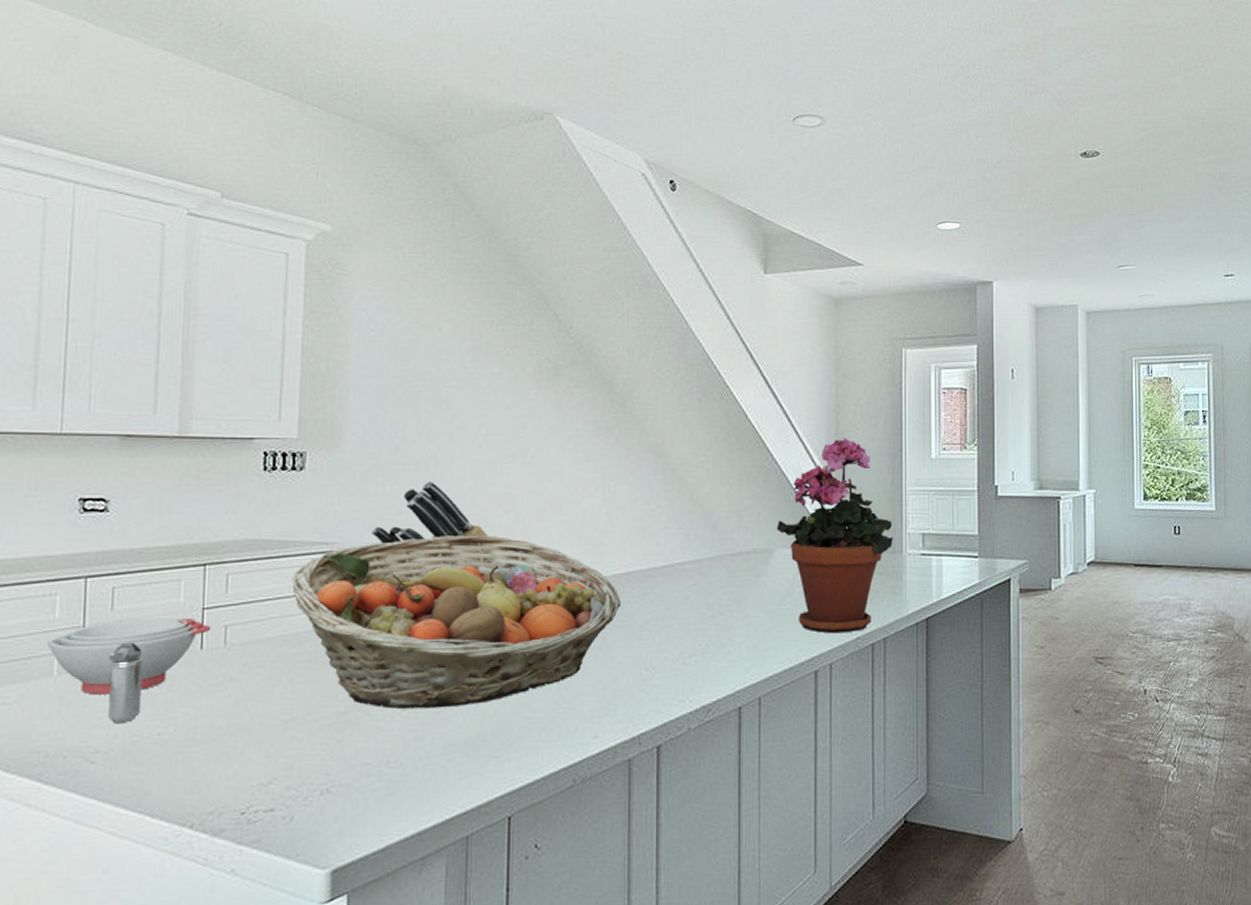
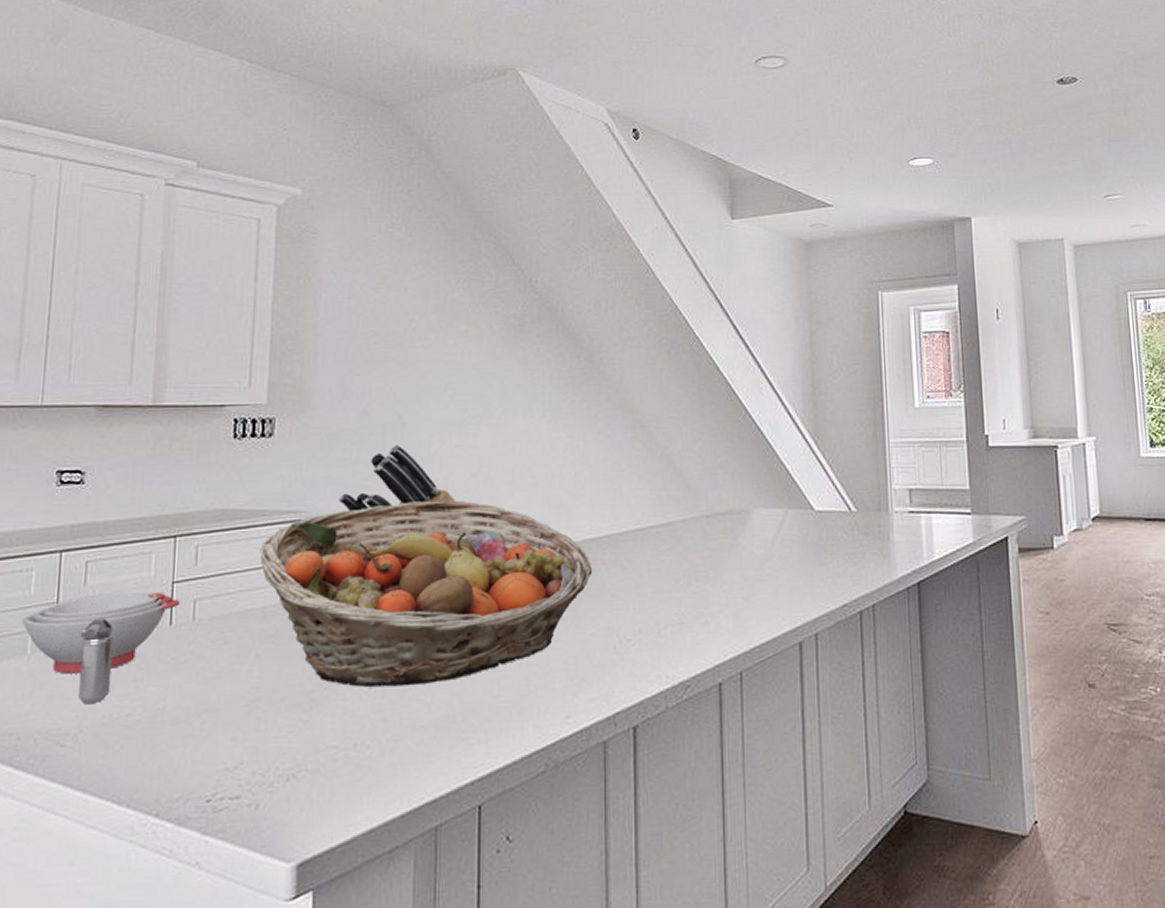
potted plant: present [776,437,893,634] -> none [752,387,878,601]

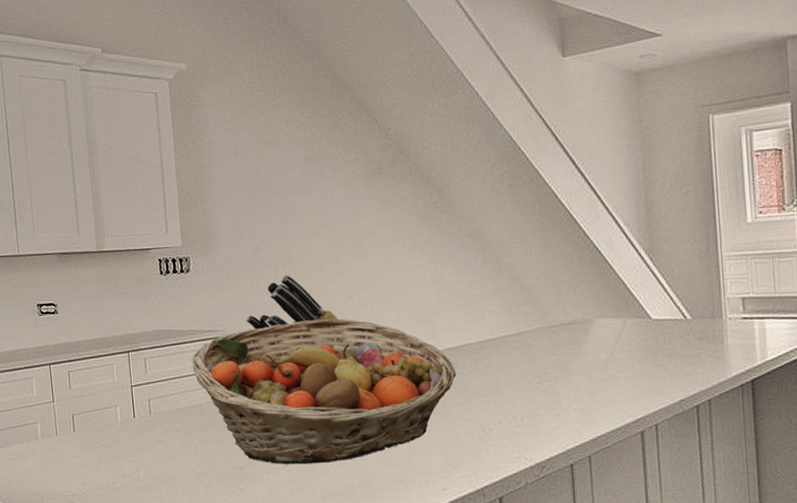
soup bowl: present [22,592,181,674] -> none [32,393,139,453]
shaker: present [78,618,114,703] -> none [72,413,99,474]

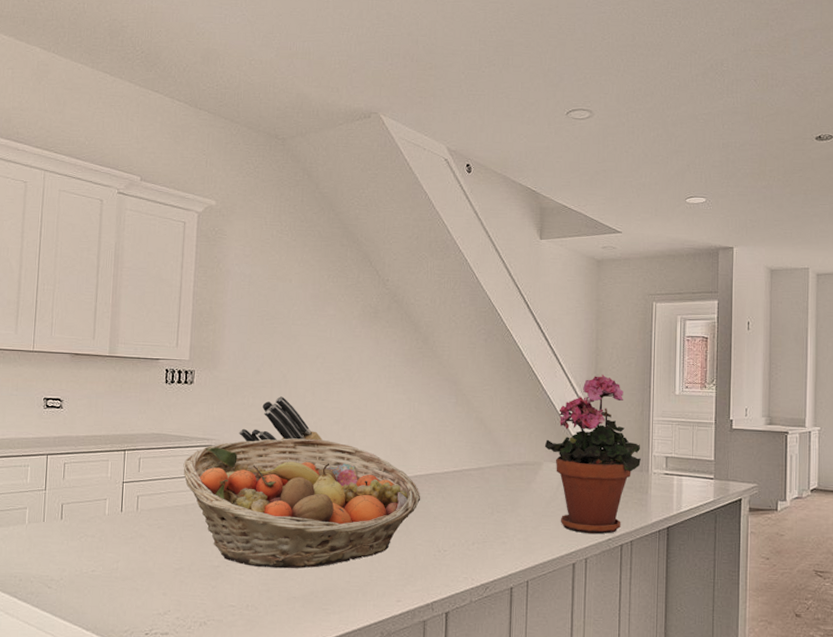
potted plant: none [593,208,712,397] -> present [544,374,641,535]

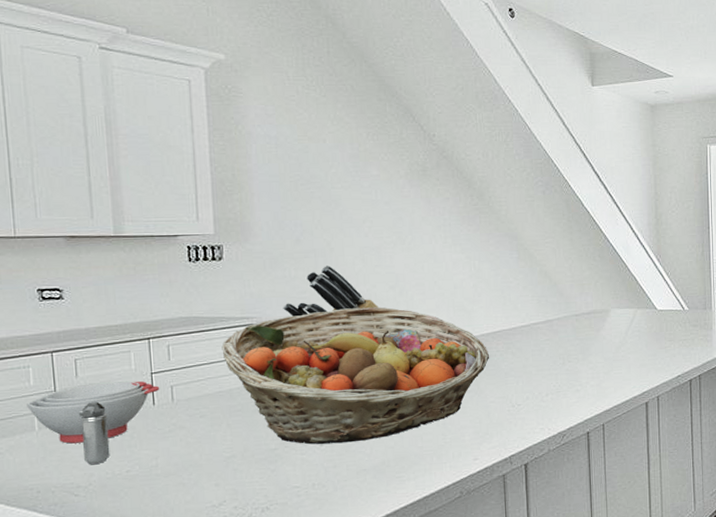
soup bowl: none [22,486,129,540] -> present [27,381,160,444]
shaker: none [60,503,83,560] -> present [78,401,110,464]
potted plant: present [544,374,641,535] -> none [610,218,704,374]

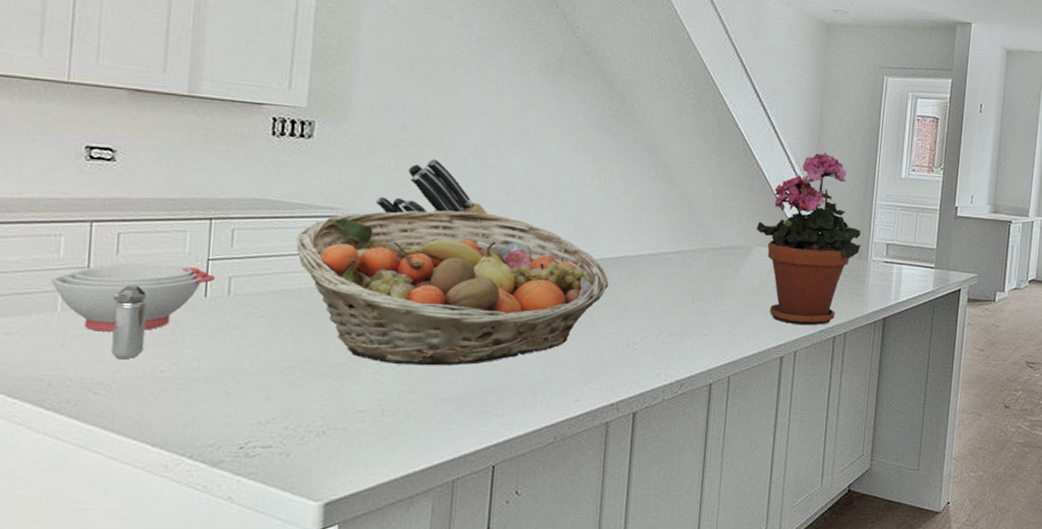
potted plant: none [610,218,704,374] -> present [756,151,861,326]

